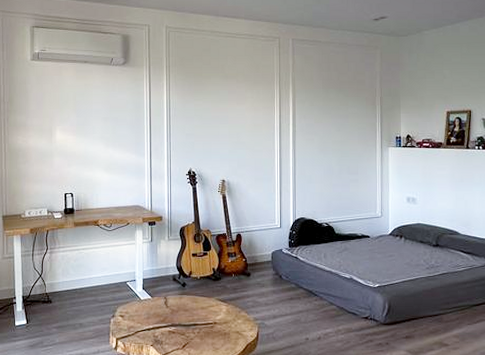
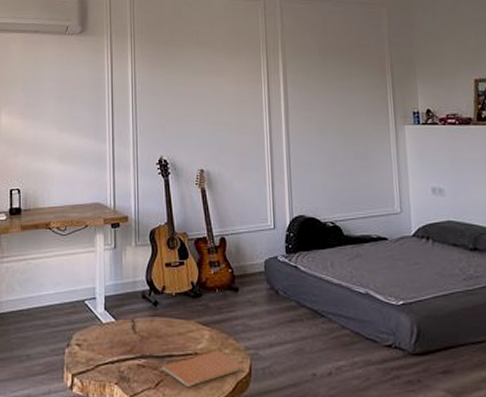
book: none [188,320,253,348] -> present [162,350,244,386]

